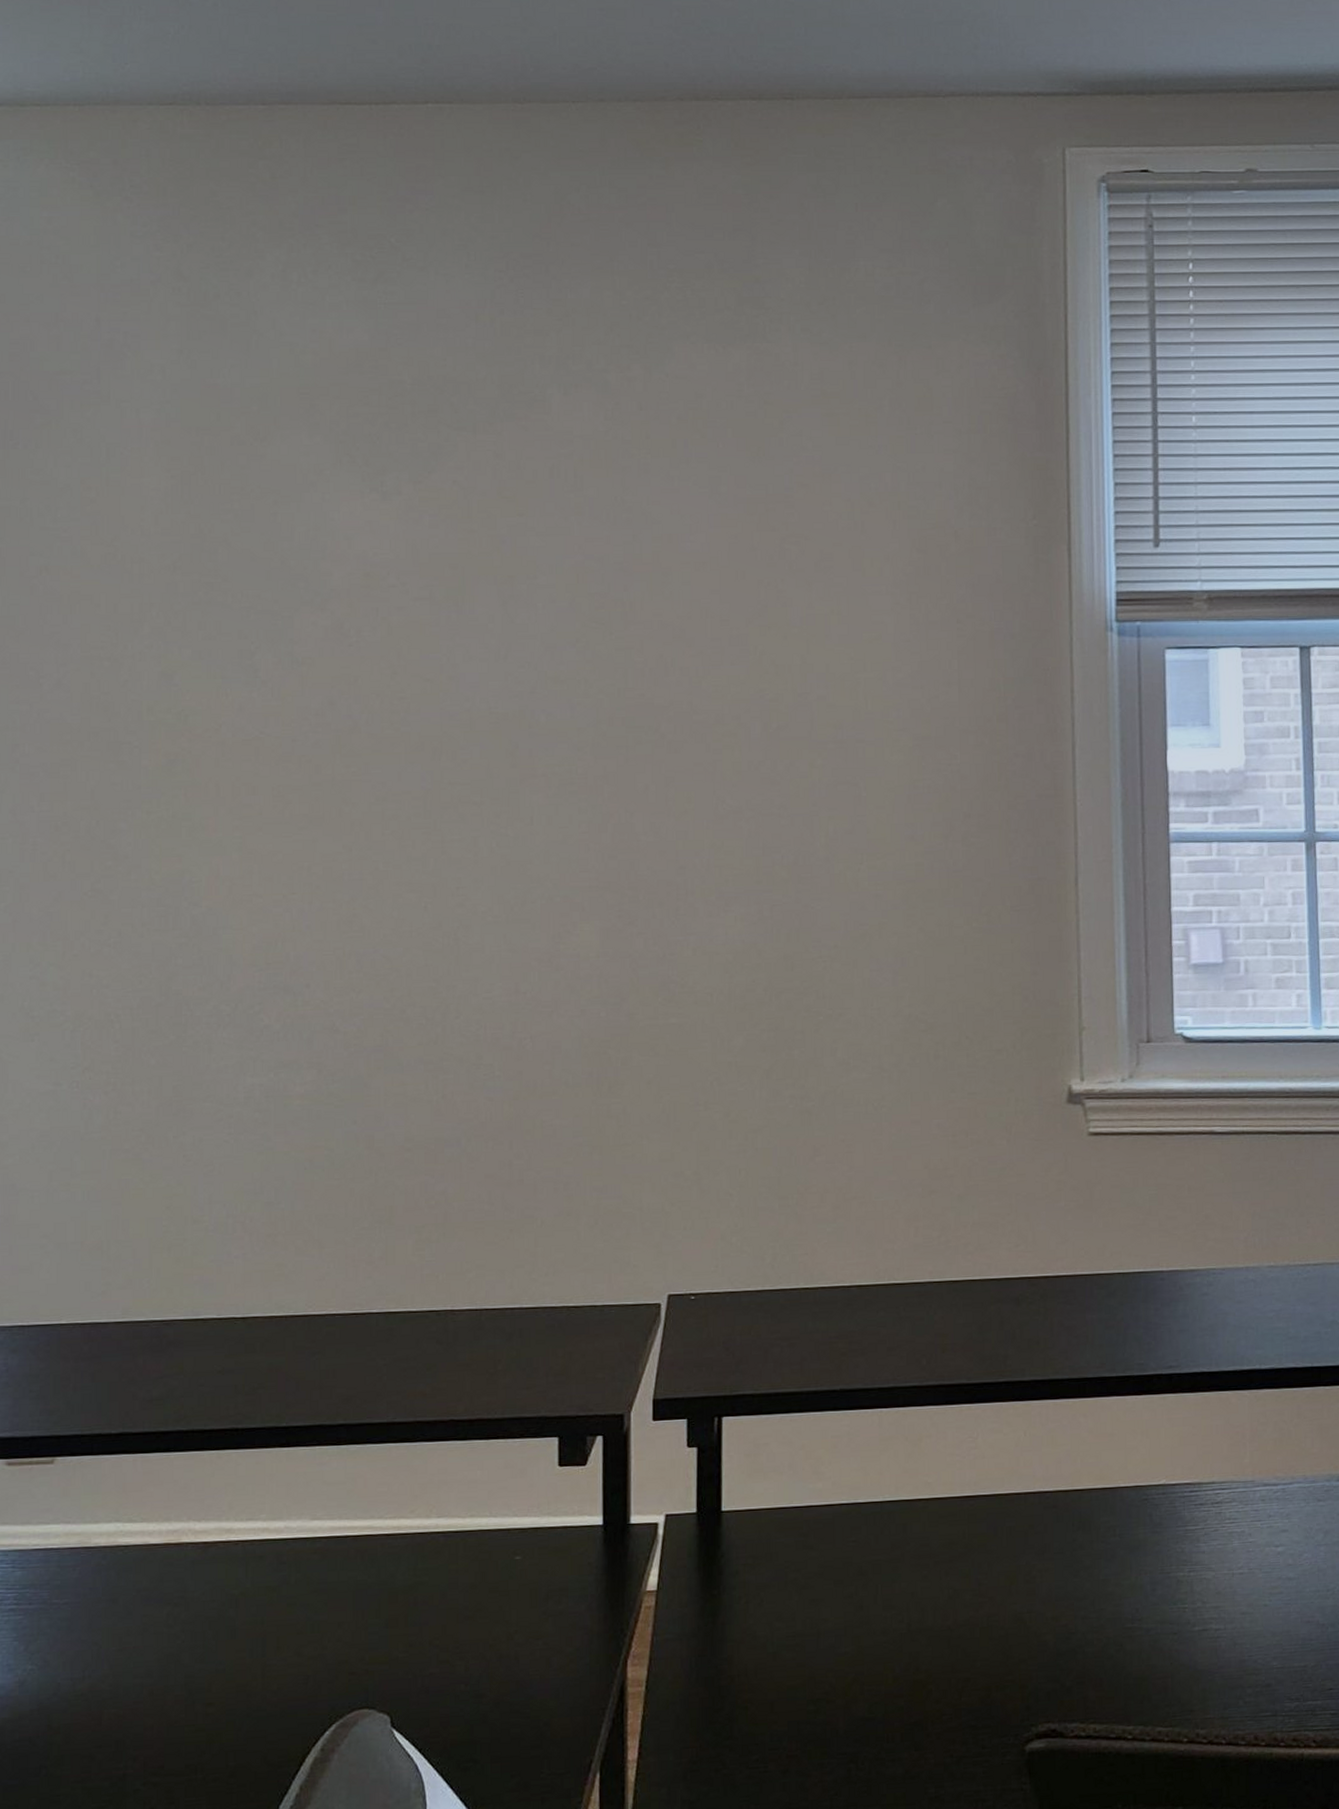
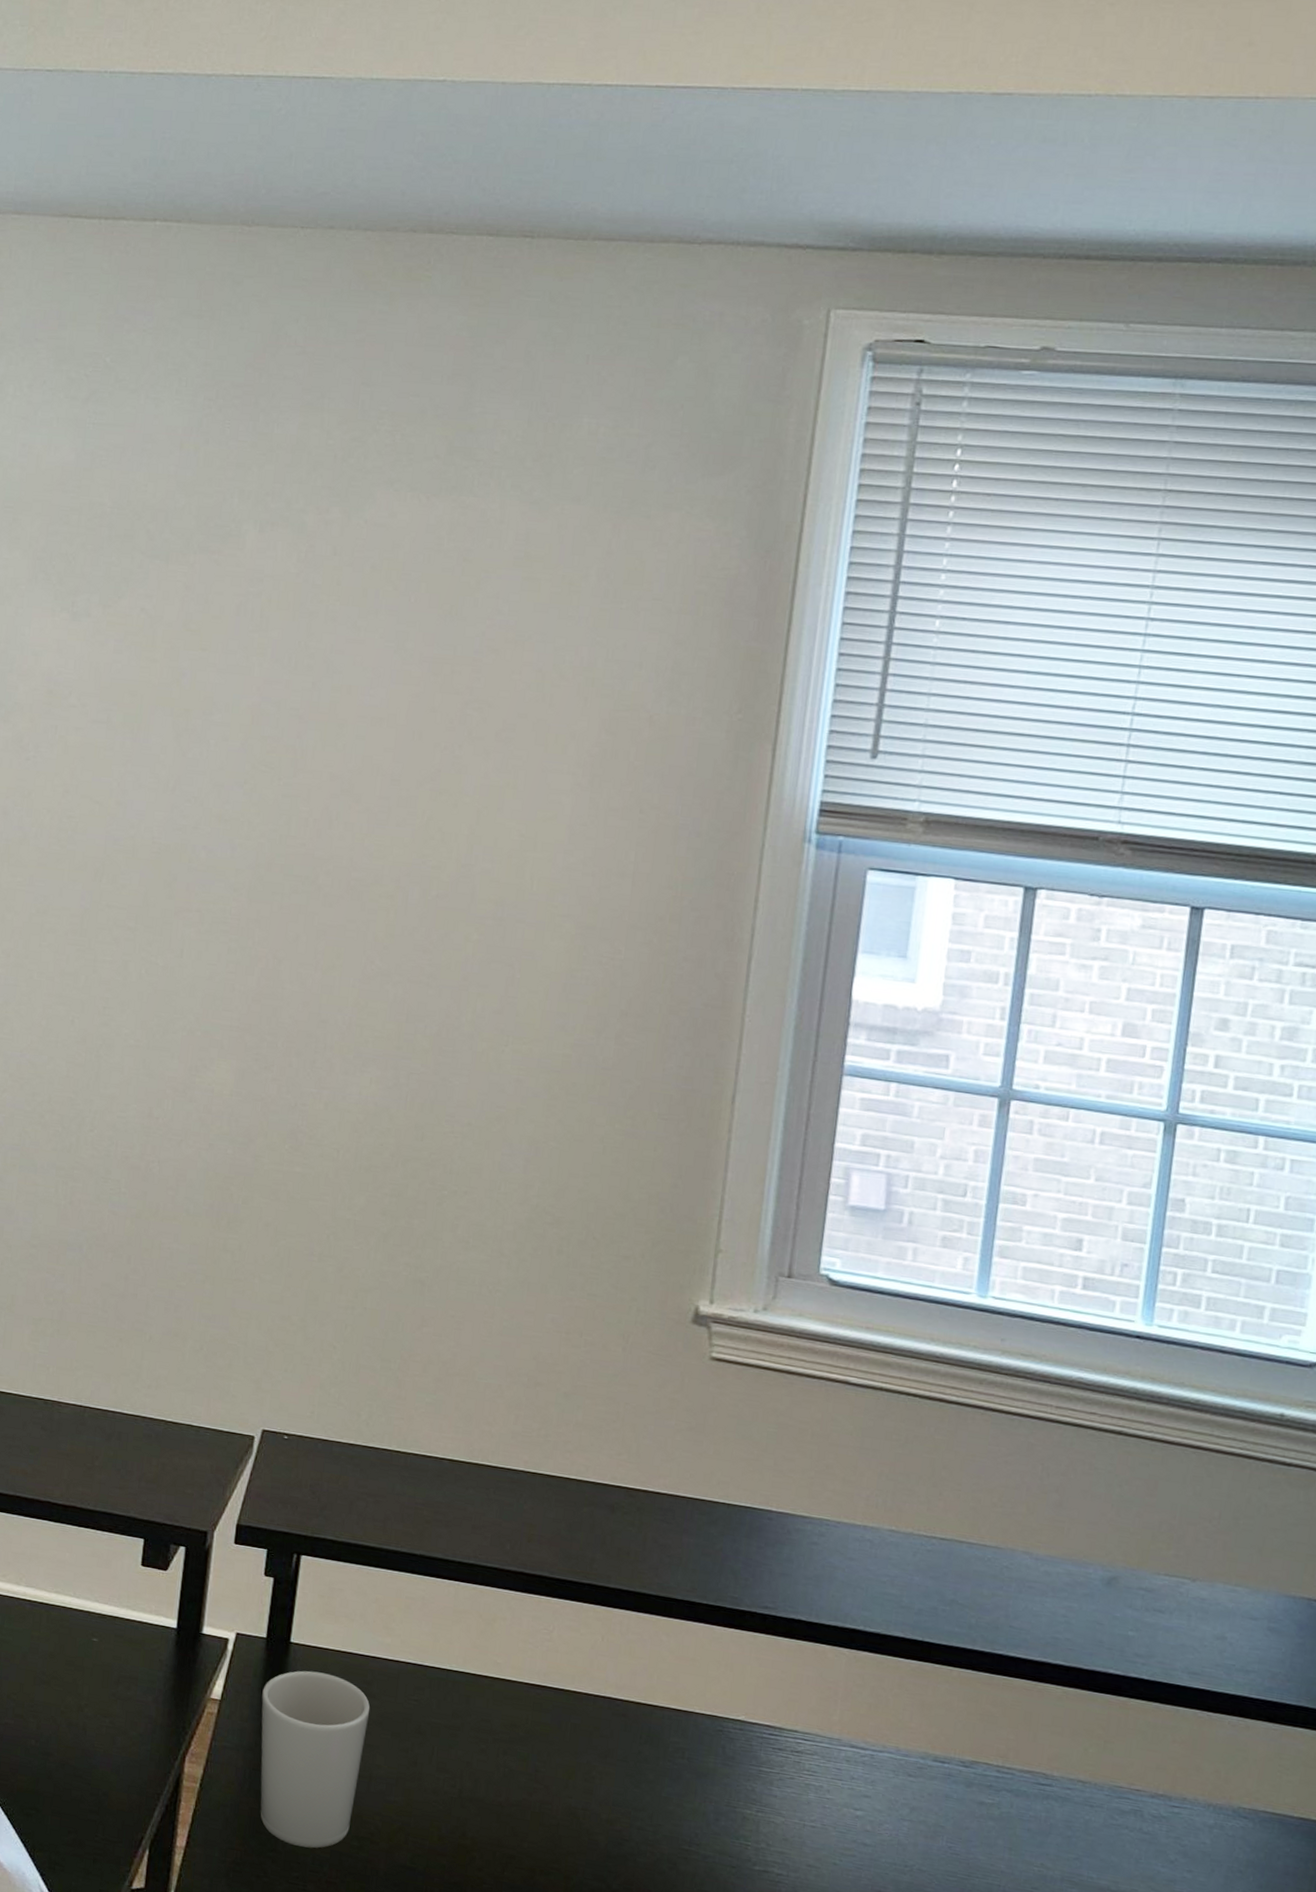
mug: none [699,1535,810,1727] -> present [260,1670,371,1849]

